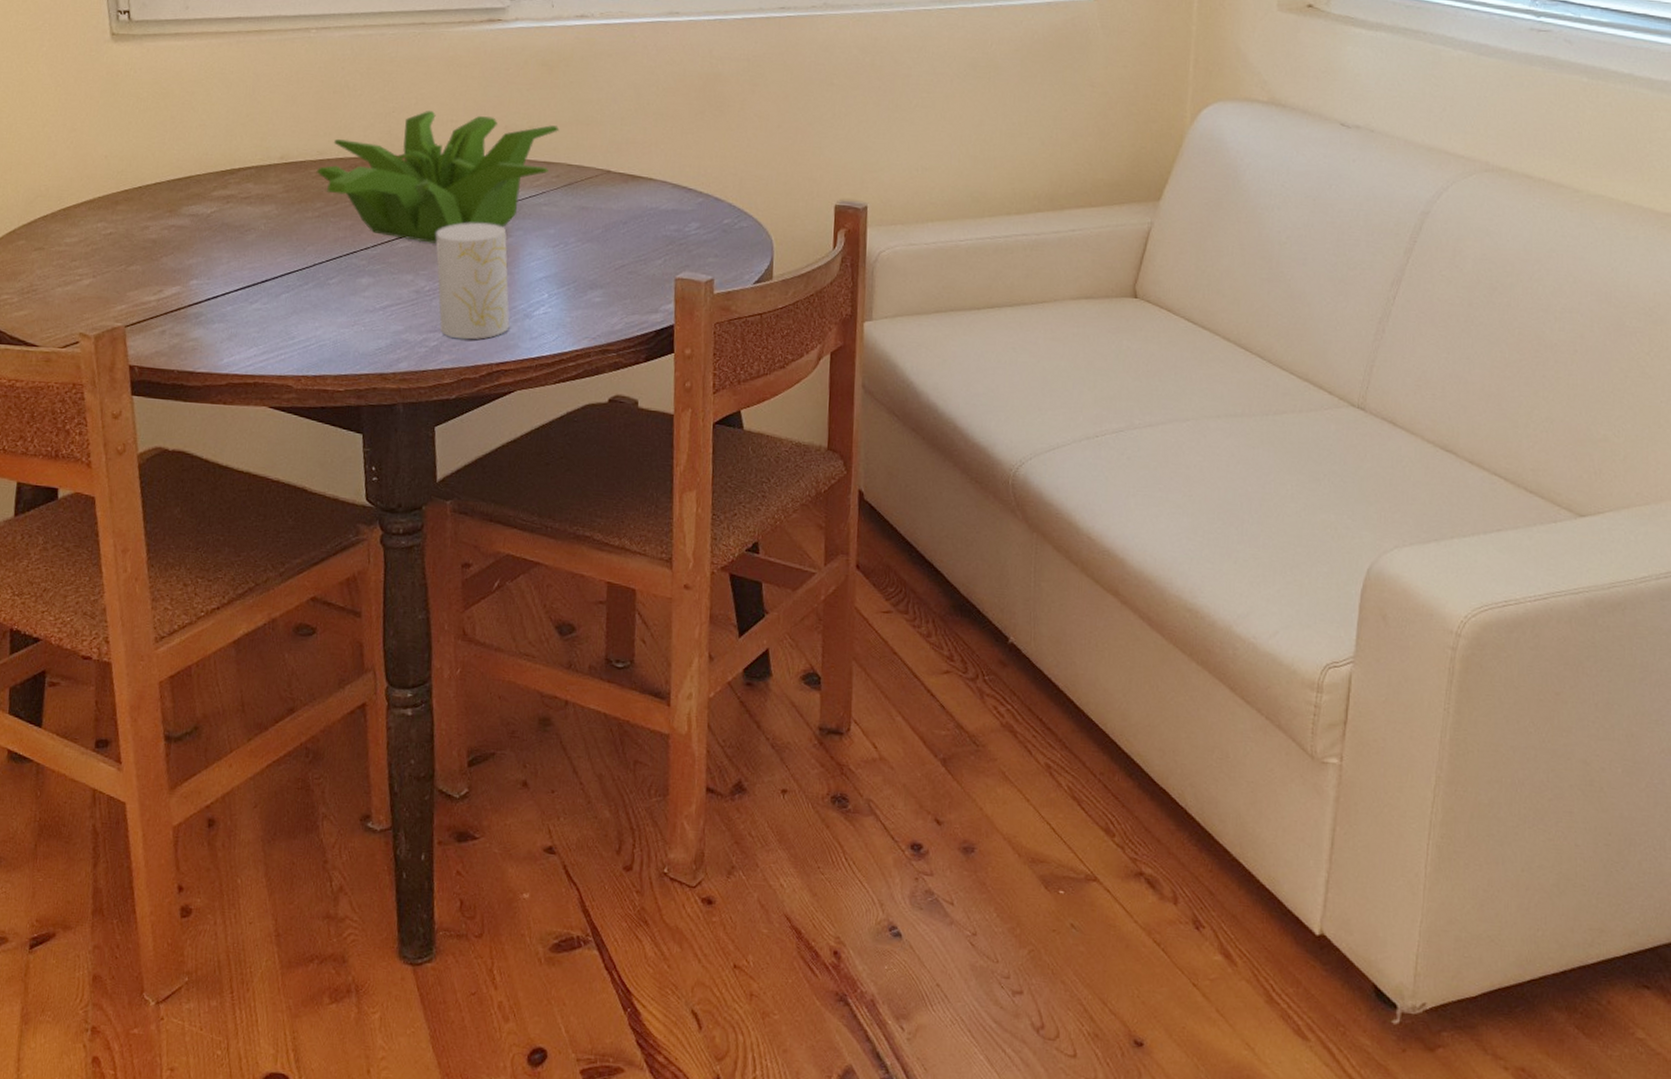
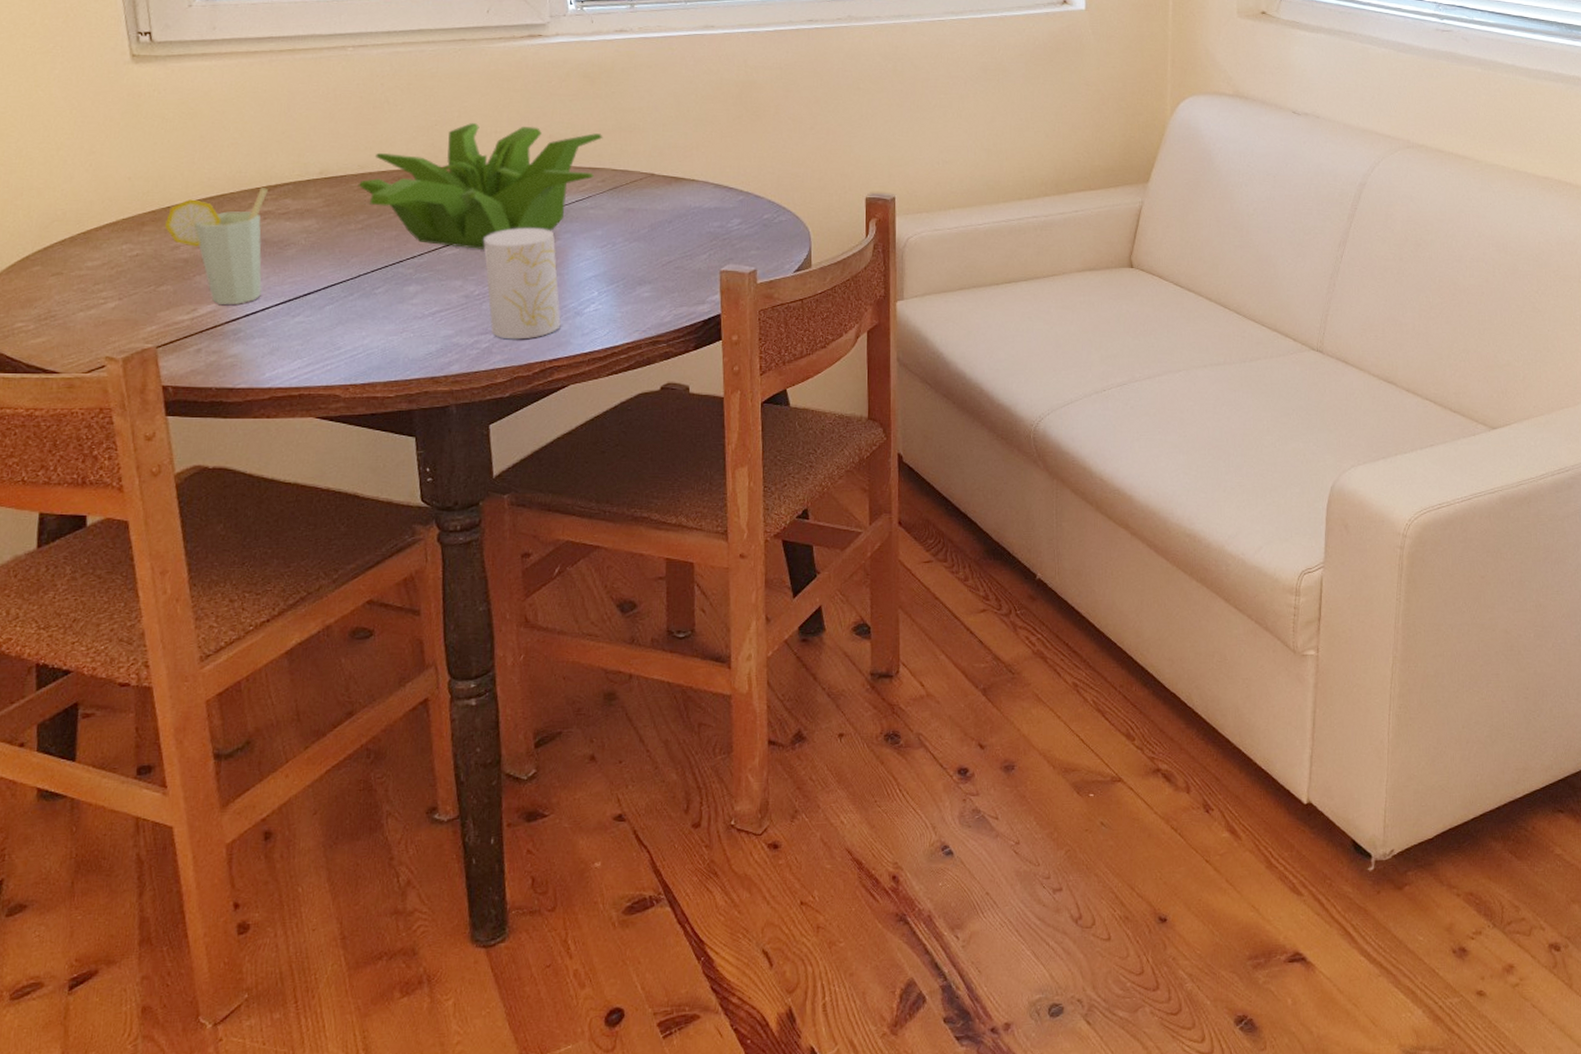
cup: none [135,171,232,288] -> present [164,188,268,304]

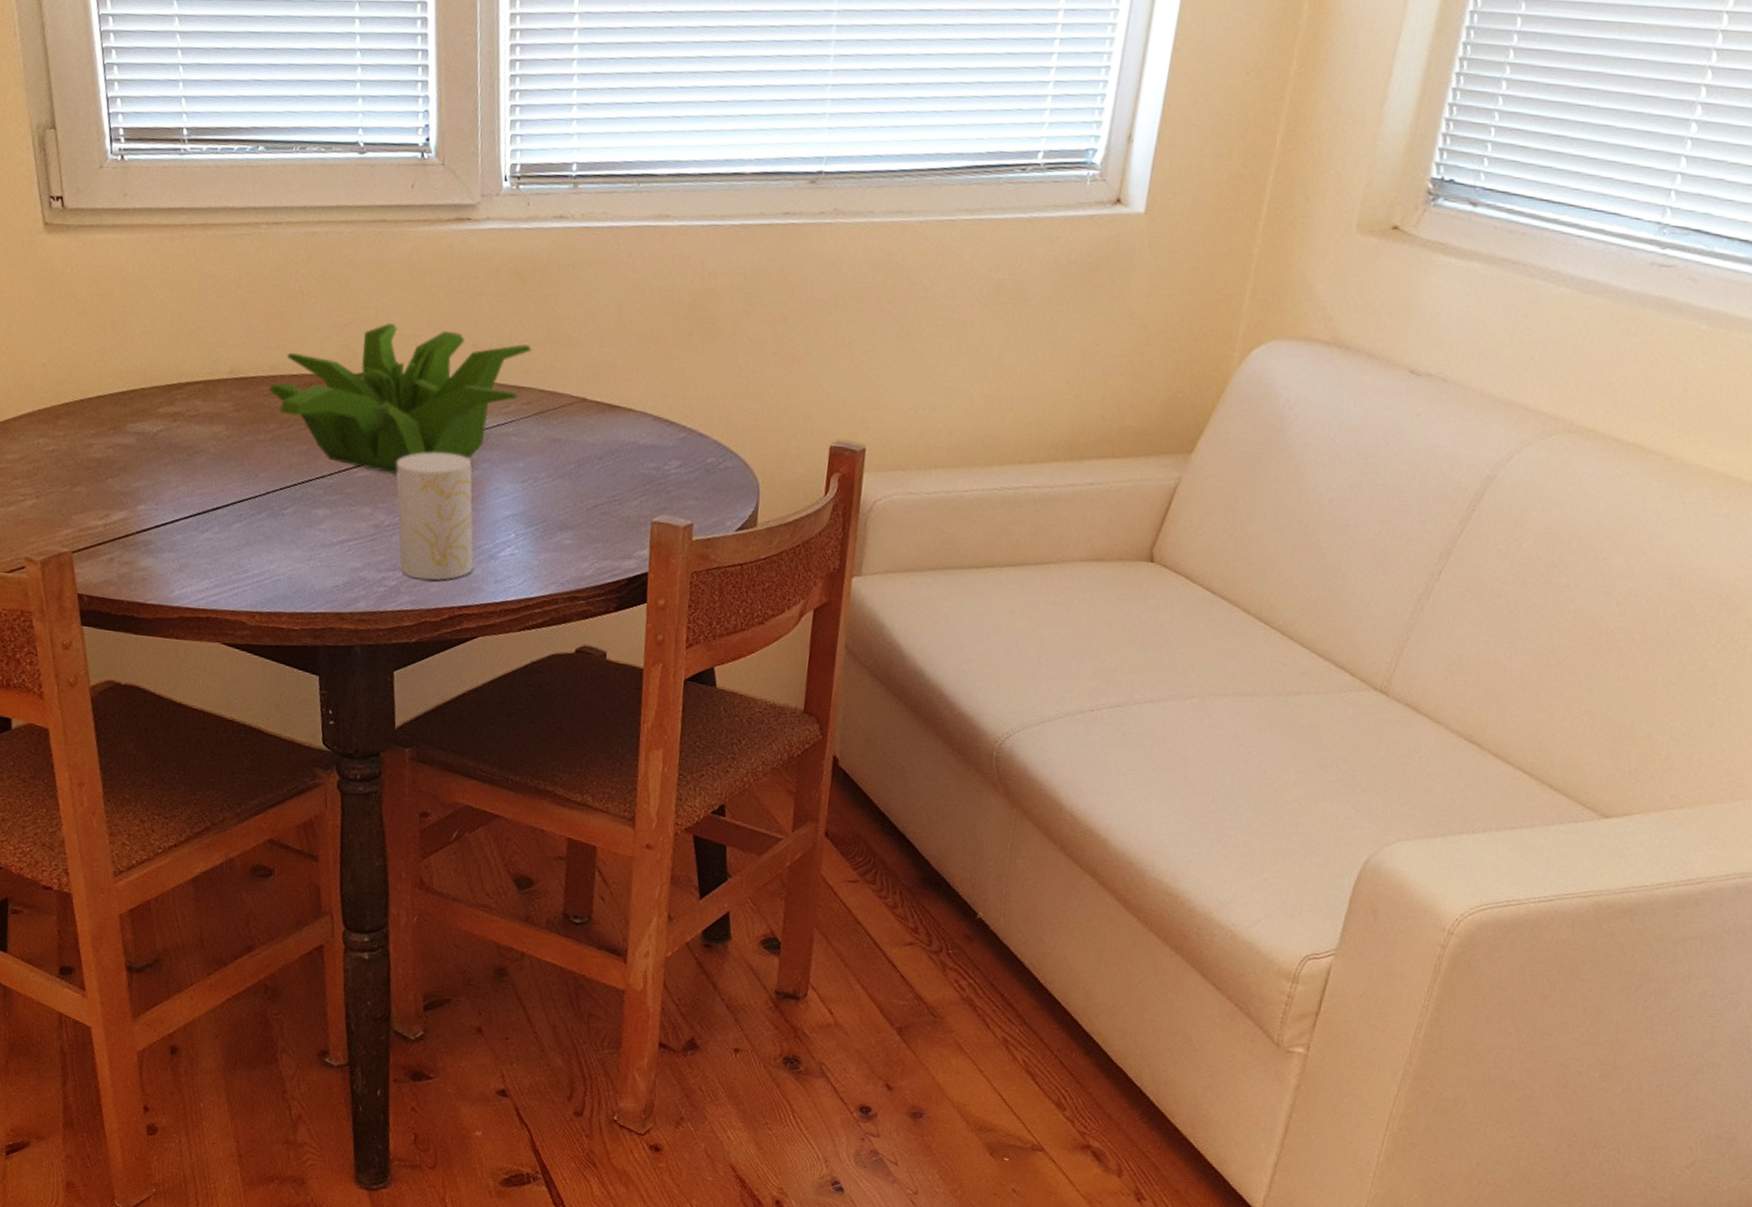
cup: present [164,188,268,304] -> none [78,385,178,514]

